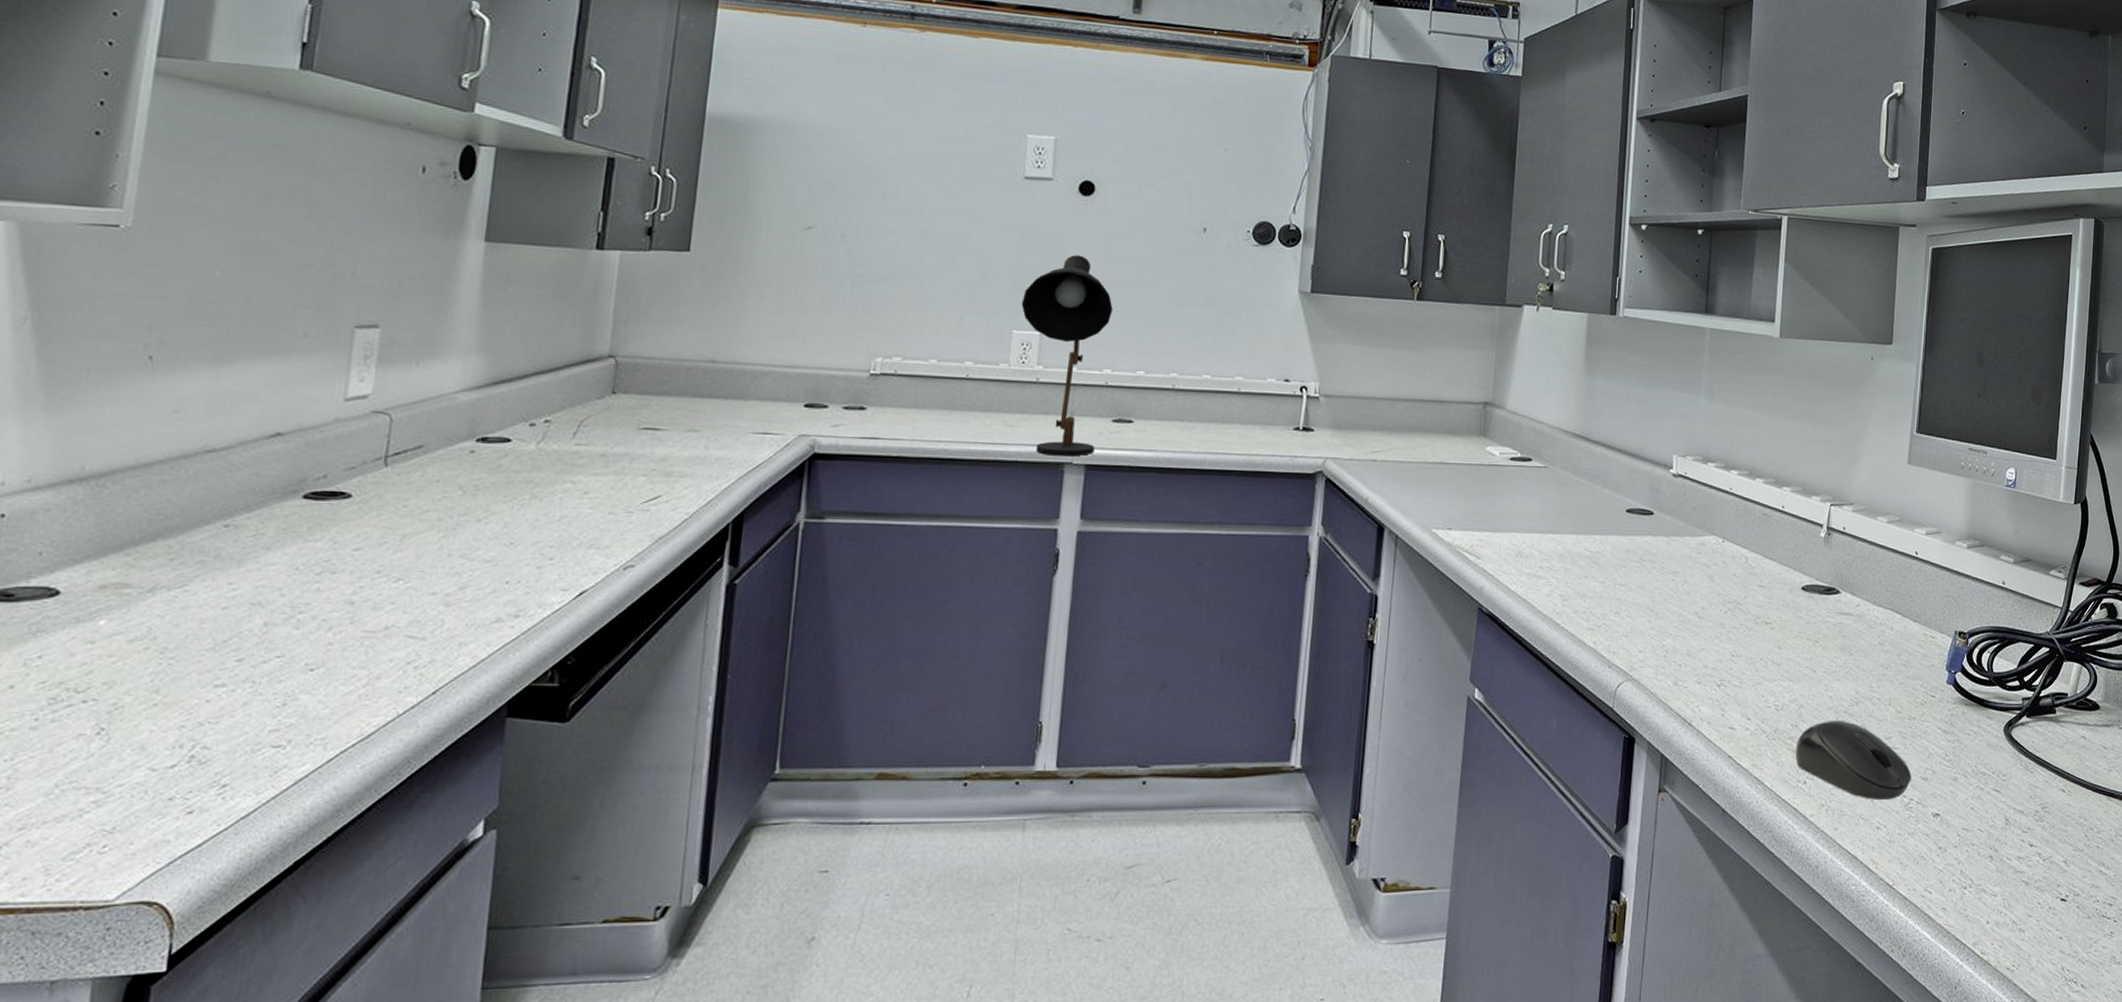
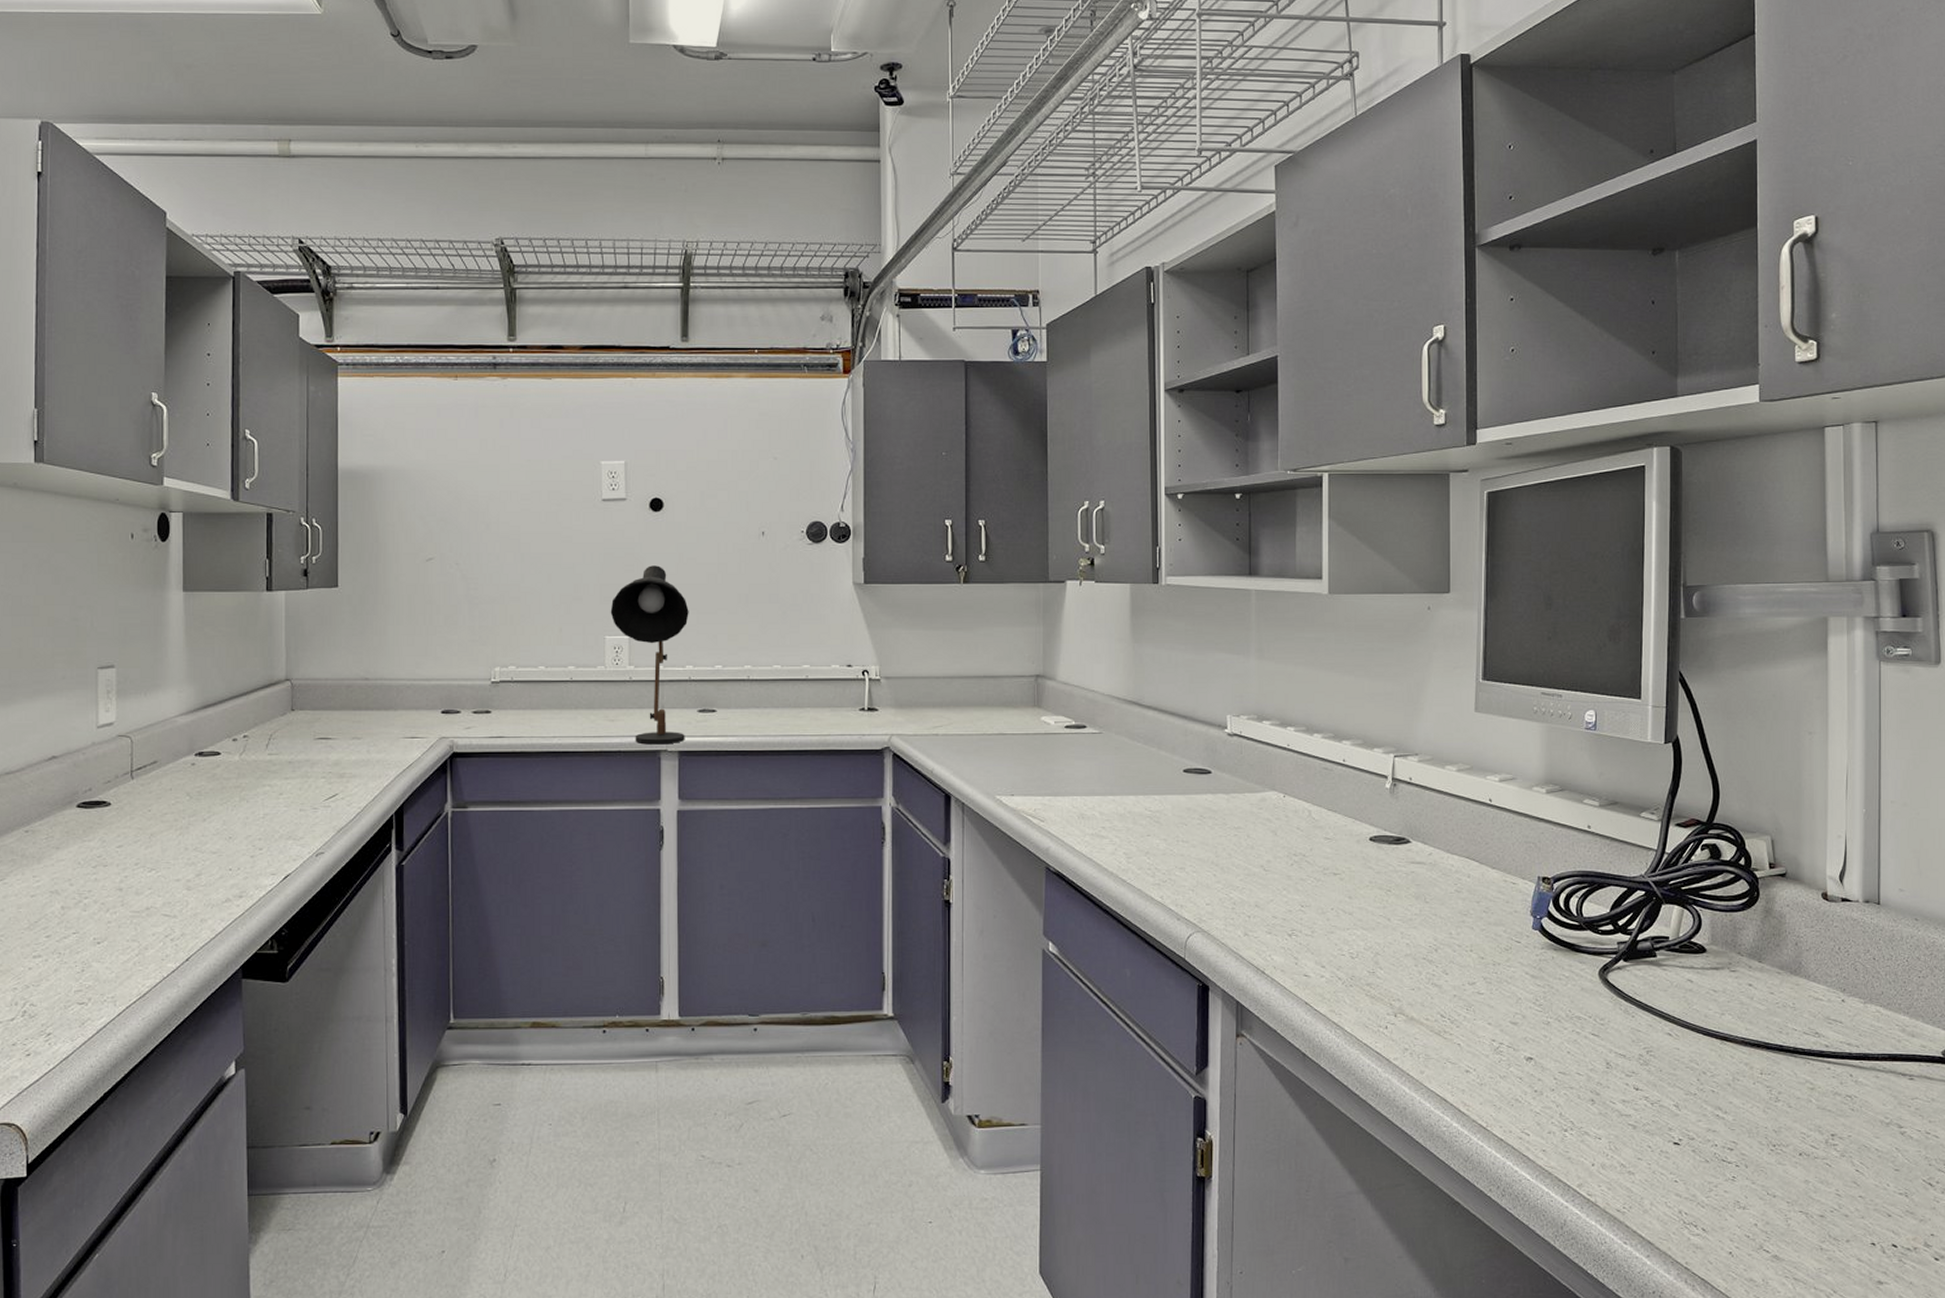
computer mouse: present [1795,720,1911,800] -> none [1374,966,1500,1044]

